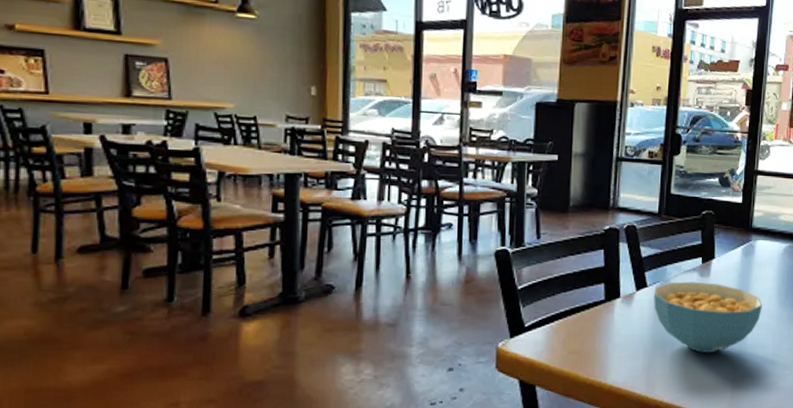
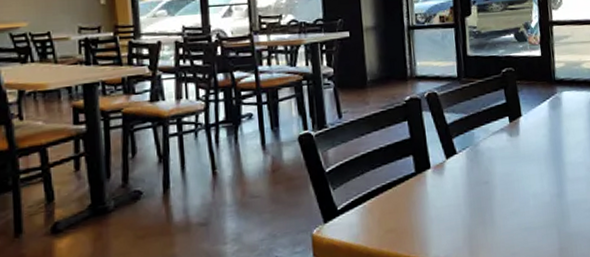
cereal bowl: present [654,281,762,354] -> none [464,141,579,216]

